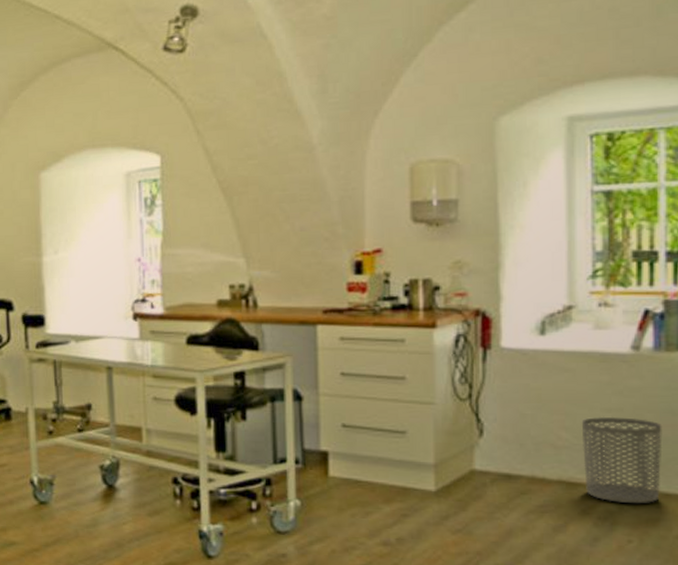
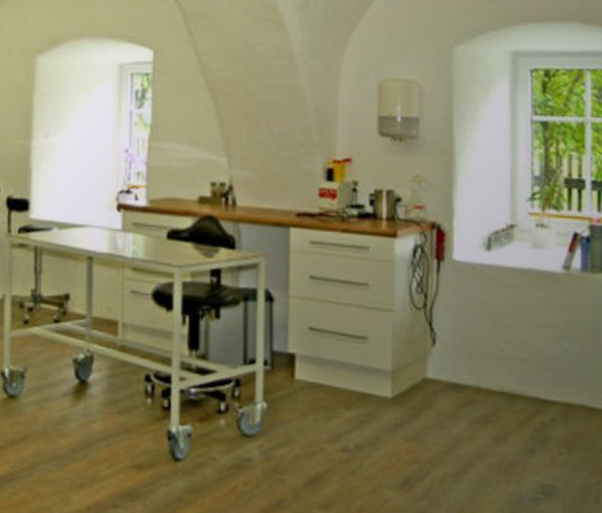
waste bin: present [581,416,663,504] -> none [520,331,588,417]

